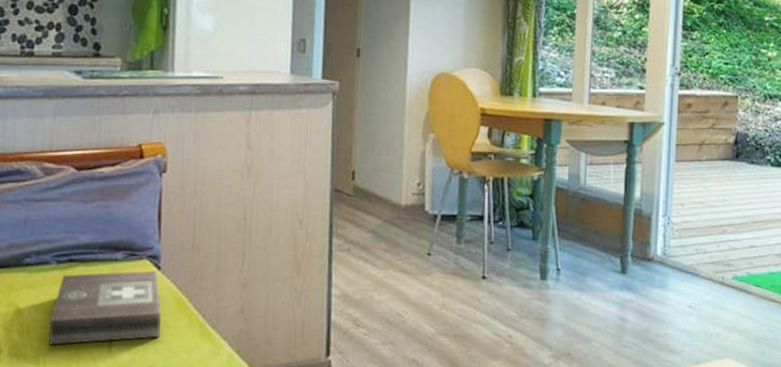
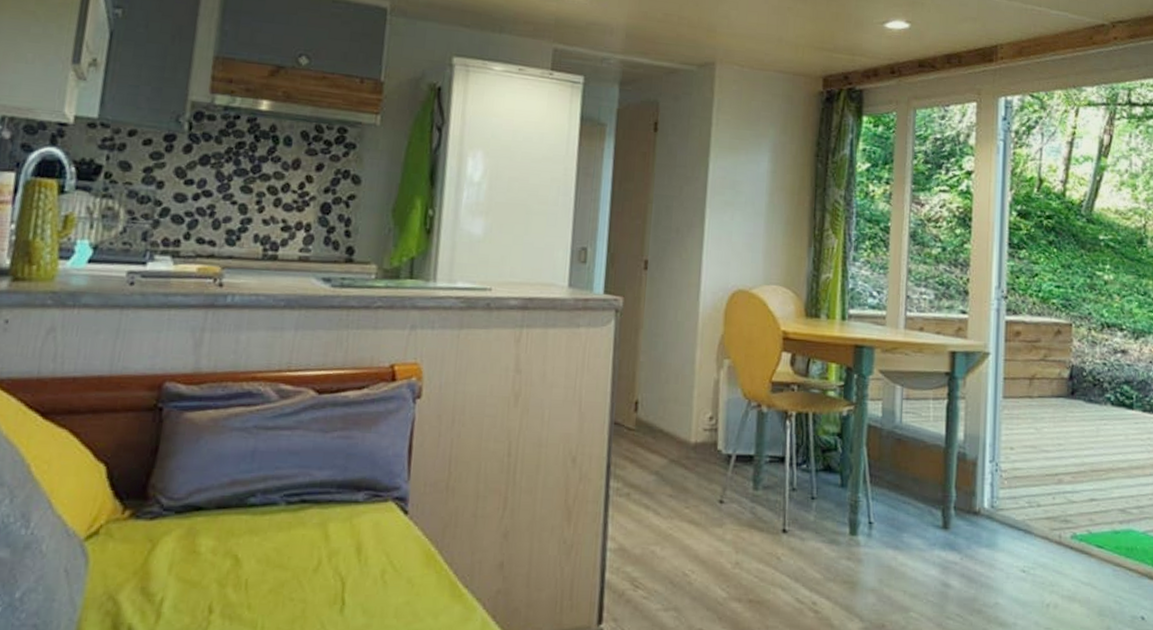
first aid kit: present [49,271,161,345] -> none [270,515,406,605]

